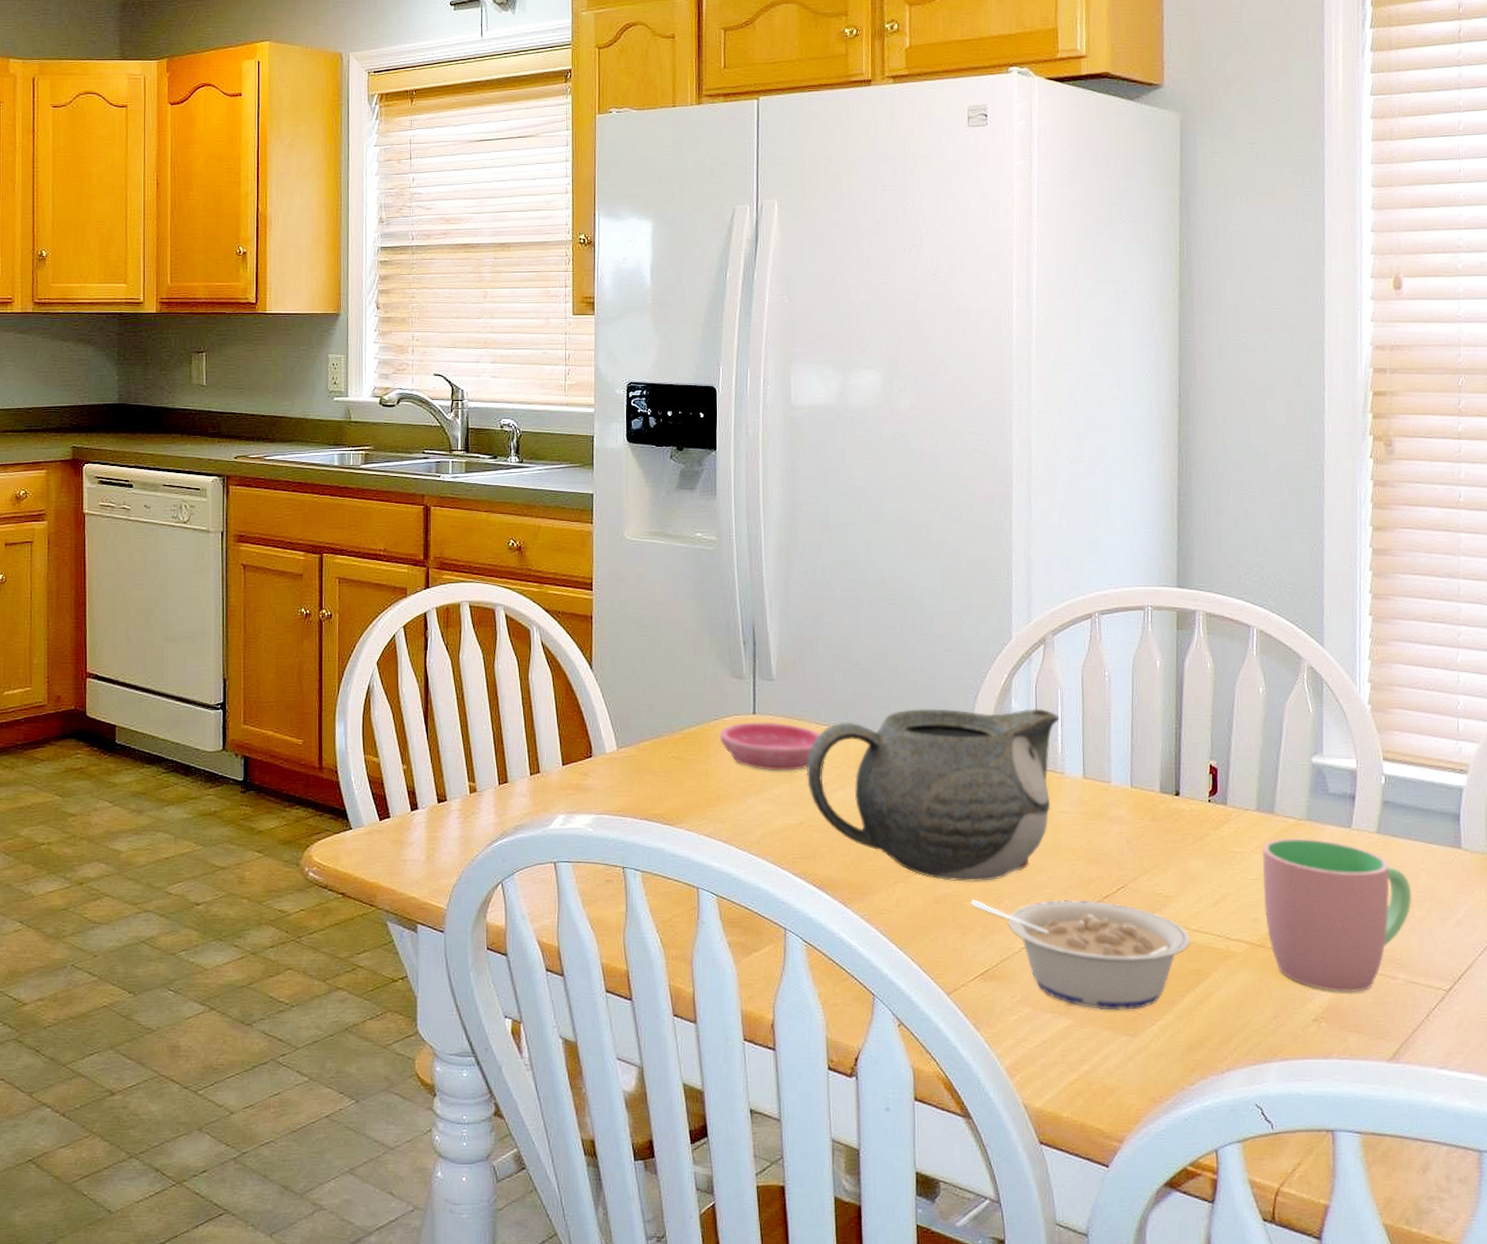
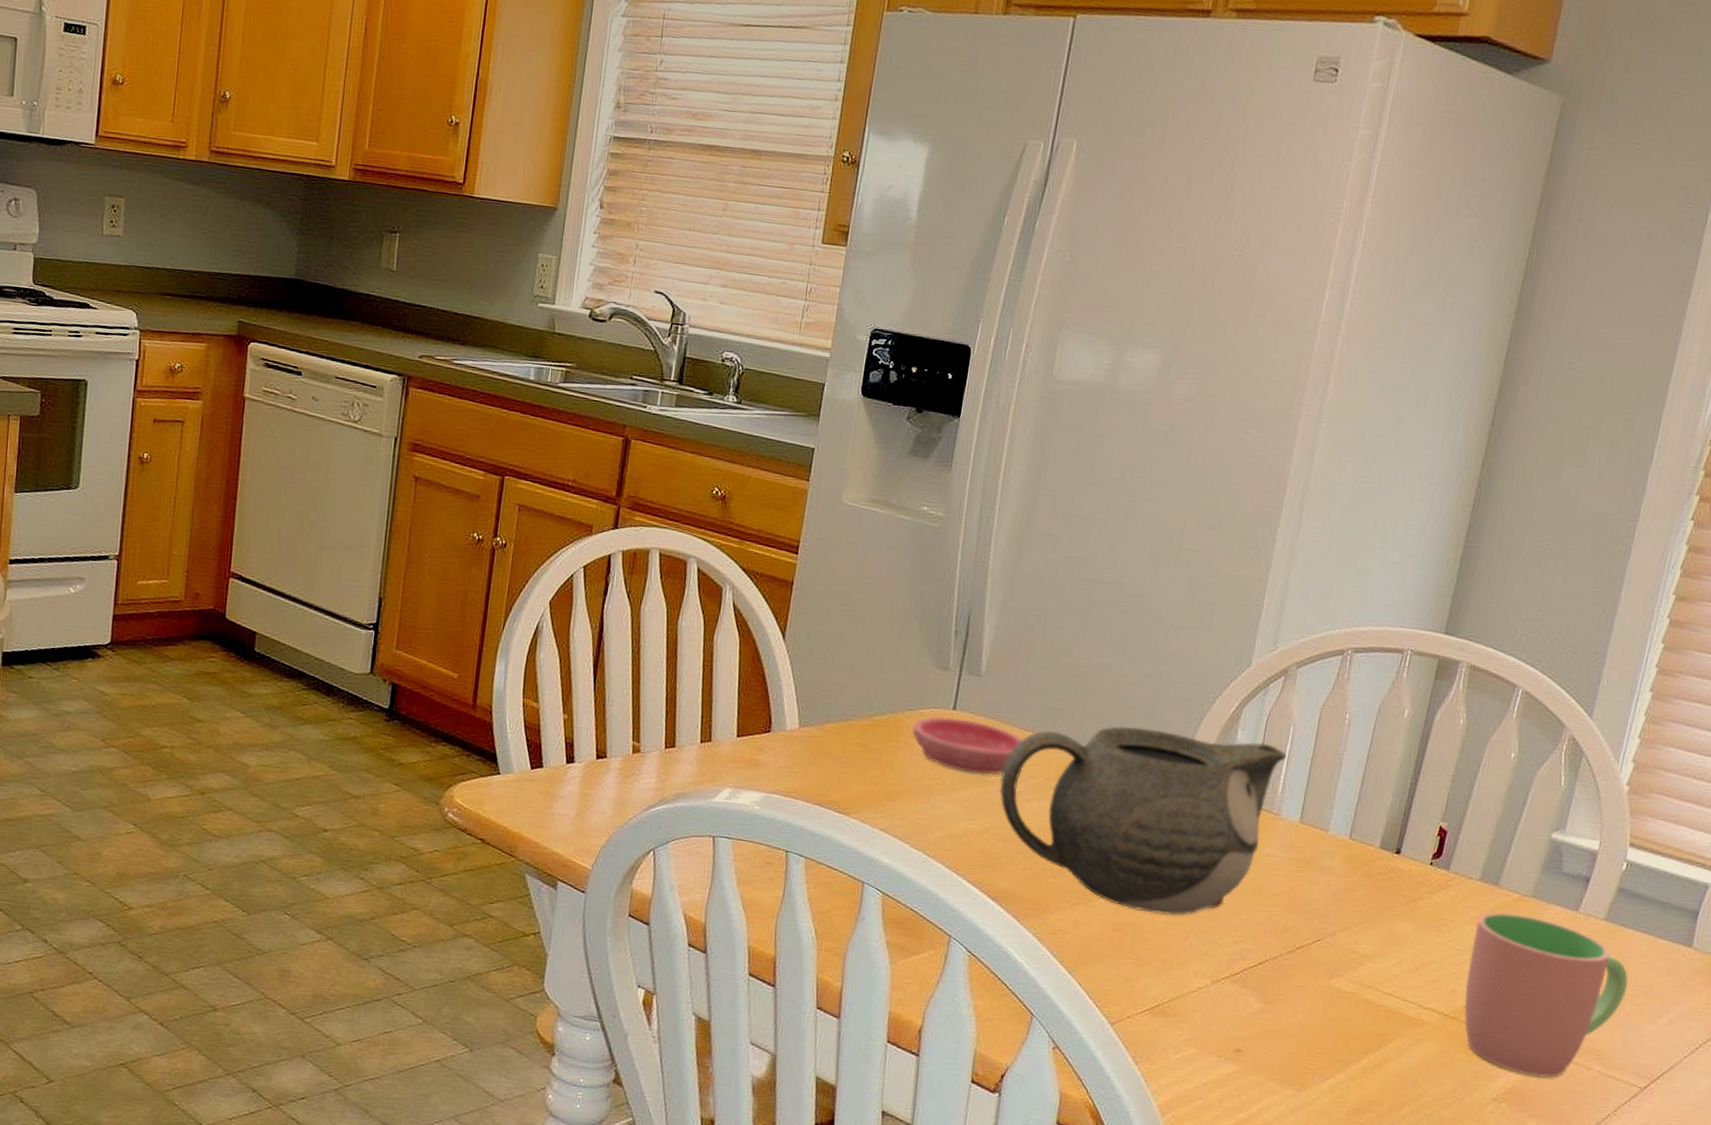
legume: present [970,899,1190,1010] -> none [1153,932,1380,1065]

